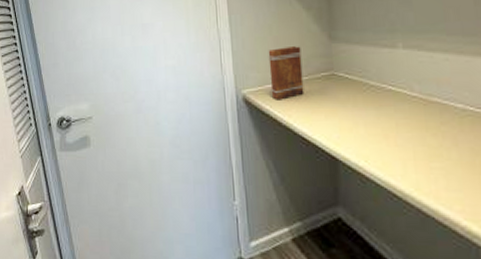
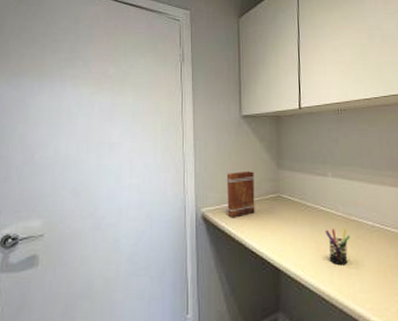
pen holder: none [394,112,431,157] -> present [325,228,350,266]

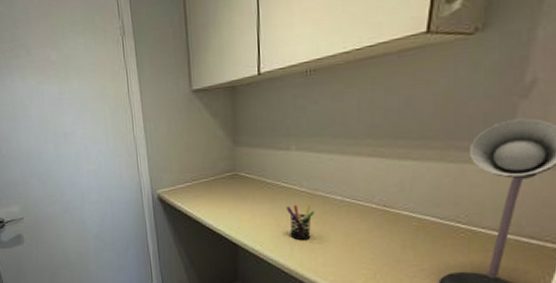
book: present [226,171,255,218] -> none [179,150,211,198]

